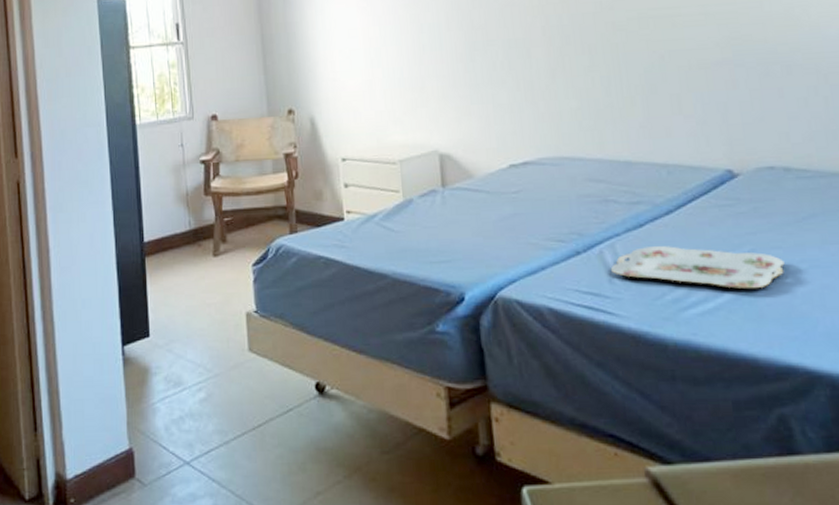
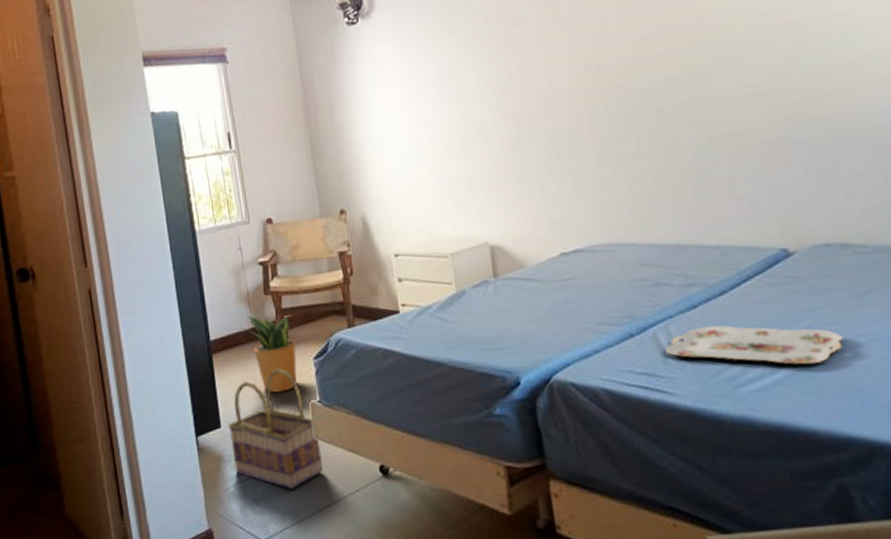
basket: none [157,275,256,406] -> present [228,369,323,489]
potted plant: none [177,216,235,302] -> present [240,315,297,393]

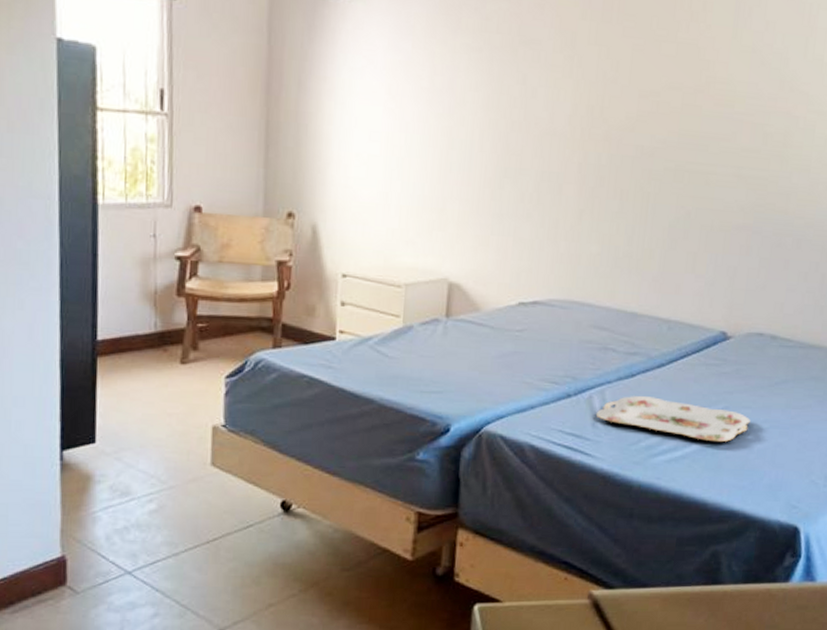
basket: present [228,369,323,489] -> none [105,384,216,518]
potted plant: present [240,315,297,393] -> none [139,317,206,412]

